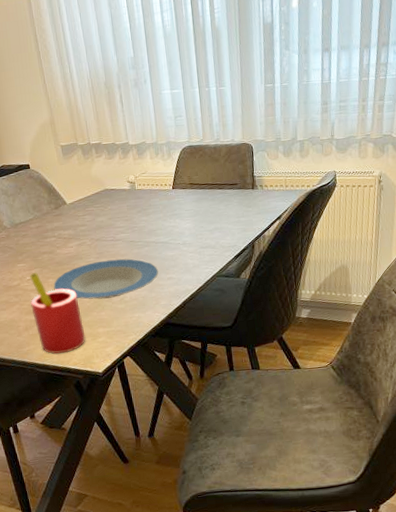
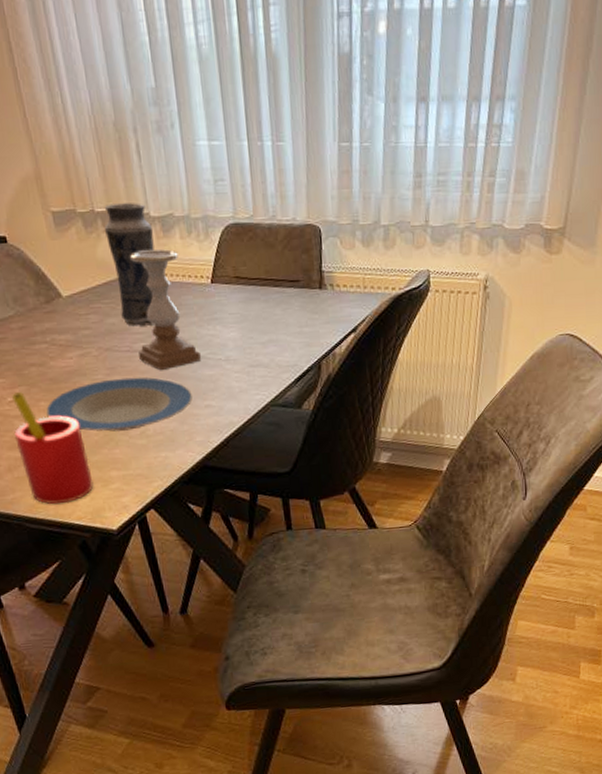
vase: none [97,136,132,223] -> present [104,203,154,327]
candle holder: none [115,167,165,253] -> present [130,249,201,370]

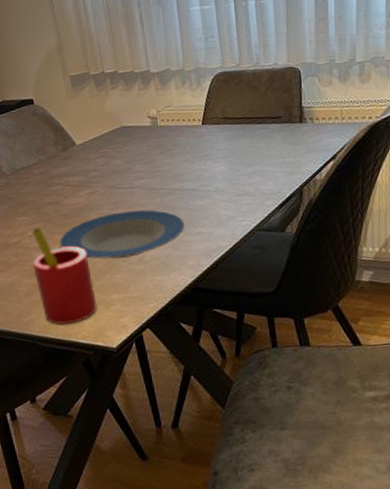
vase: present [104,203,154,327] -> none [112,62,153,167]
candle holder: present [130,249,201,370] -> none [133,99,193,203]

